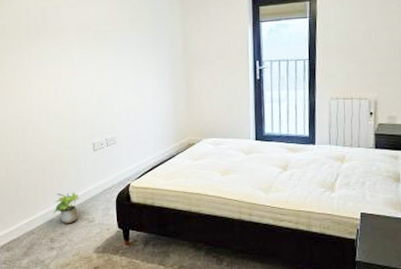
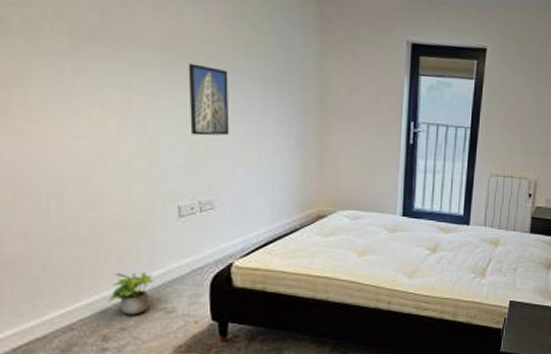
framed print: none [95,40,123,91] -> present [188,63,230,136]

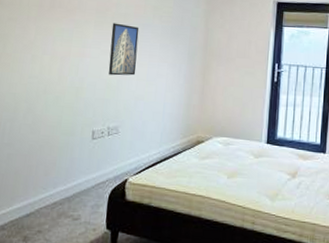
potted plant: present [109,272,153,316] -> none [33,183,67,220]

